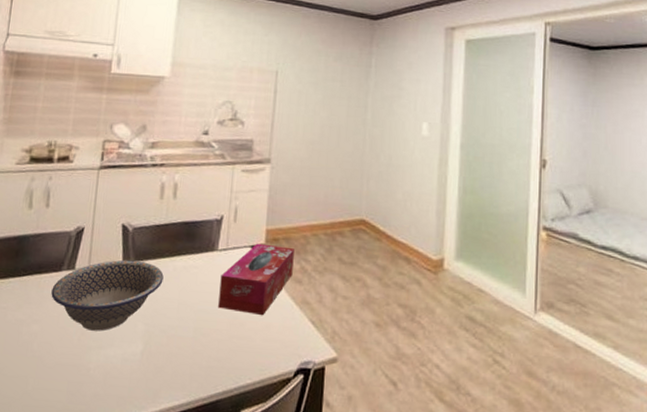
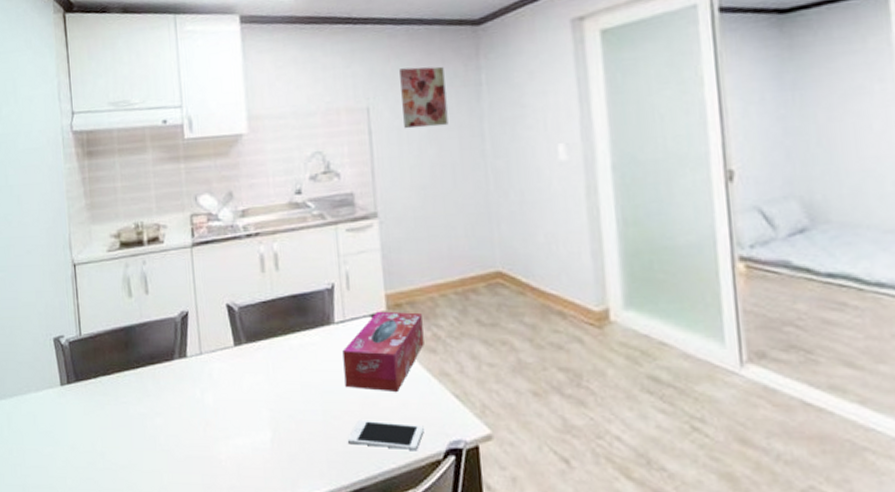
bowl: present [51,260,164,331] -> none [167,342,281,421]
cell phone: none [212,338,281,368] -> present [348,419,424,450]
wall art: none [304,44,343,95] -> present [399,66,448,129]

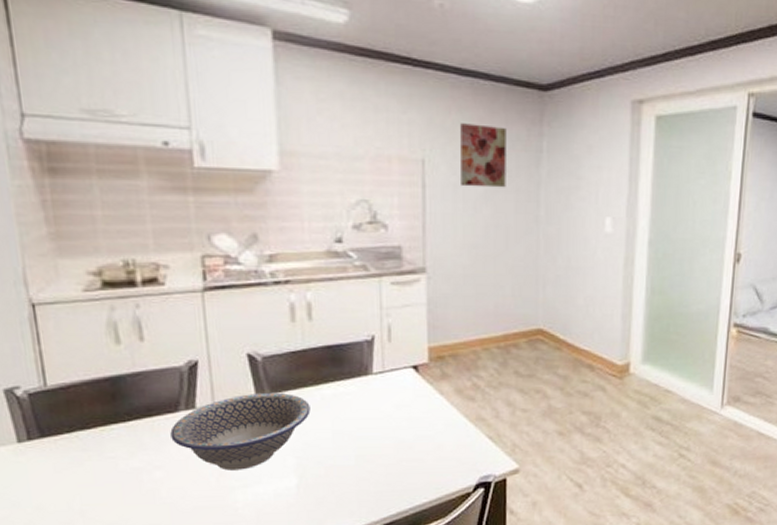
bowl: none [167,342,281,421] -> present [170,392,311,471]
tissue box: present [342,311,424,391] -> none [380,363,464,436]
cell phone: present [348,419,424,450] -> none [381,462,457,486]

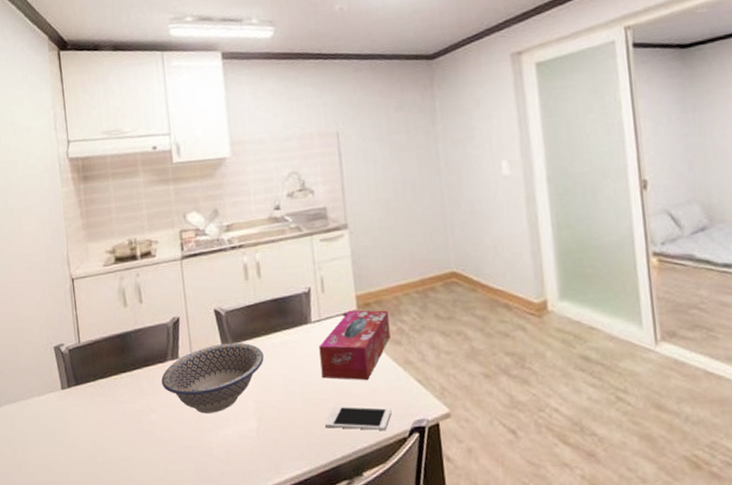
tissue box: none [380,363,464,436] -> present [319,310,391,380]
cell phone: none [381,462,457,486] -> present [325,406,392,430]
wall art: present [460,123,506,188] -> none [365,95,408,151]

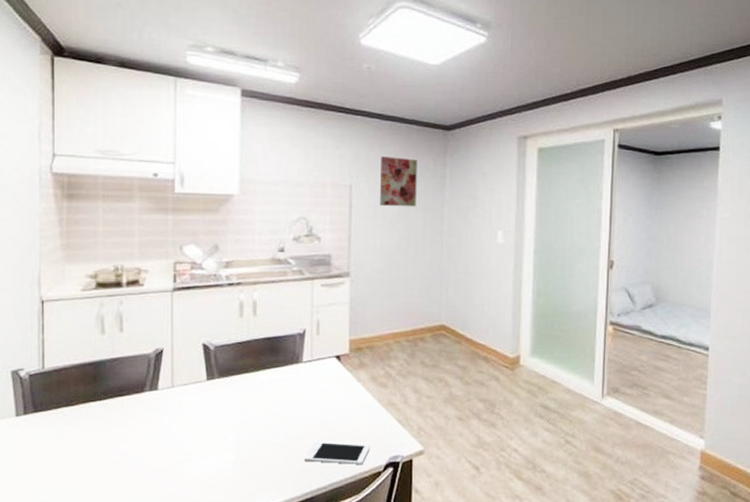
bowl: present [161,342,264,414] -> none [136,377,250,445]
tissue box: present [319,310,391,380] -> none [307,353,378,418]
wall art: none [365,95,408,151] -> present [380,156,417,207]

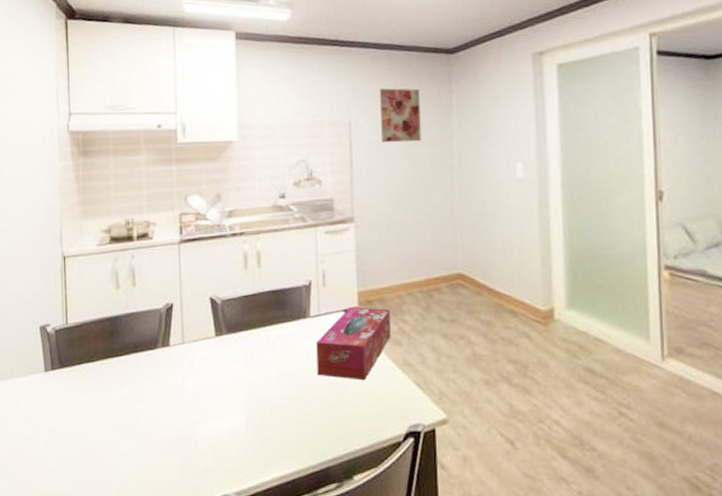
cell phone: present [305,441,370,464] -> none [318,405,387,433]
tissue box: none [307,353,378,418] -> present [316,307,391,380]

